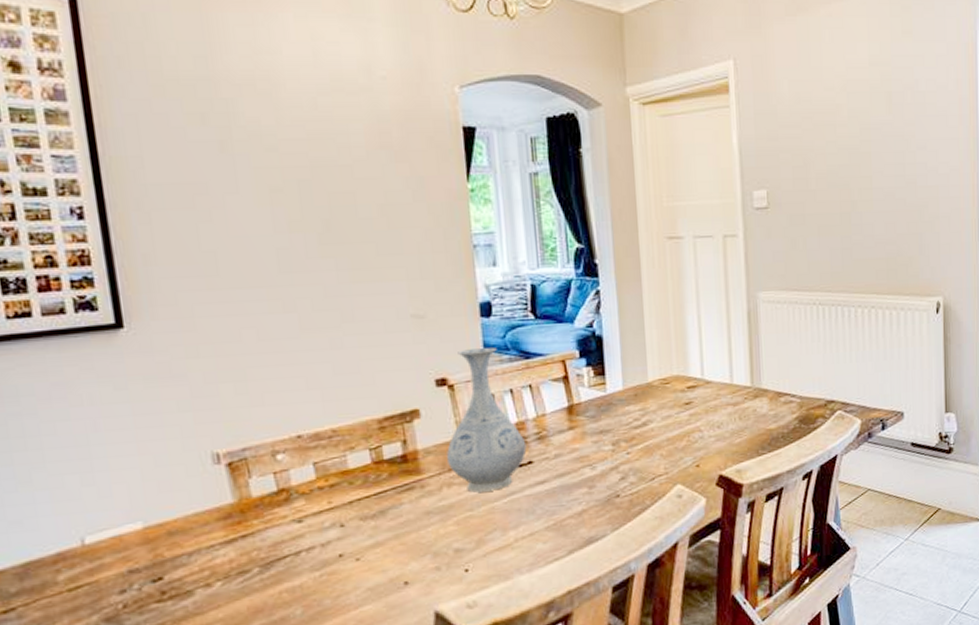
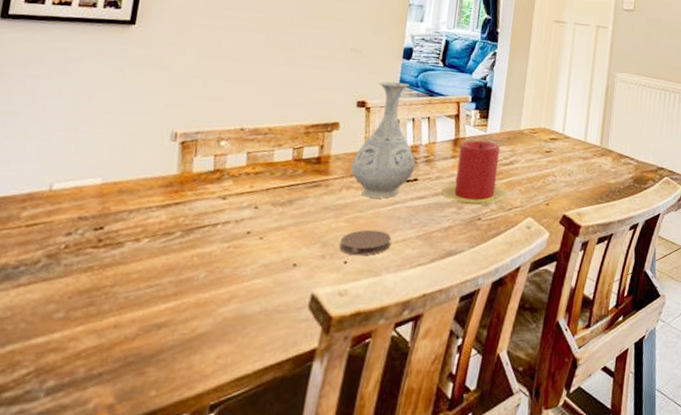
coaster: none [454,528,517,561] -> present [339,229,392,256]
candle: none [565,403,646,482] -> present [441,140,507,206]

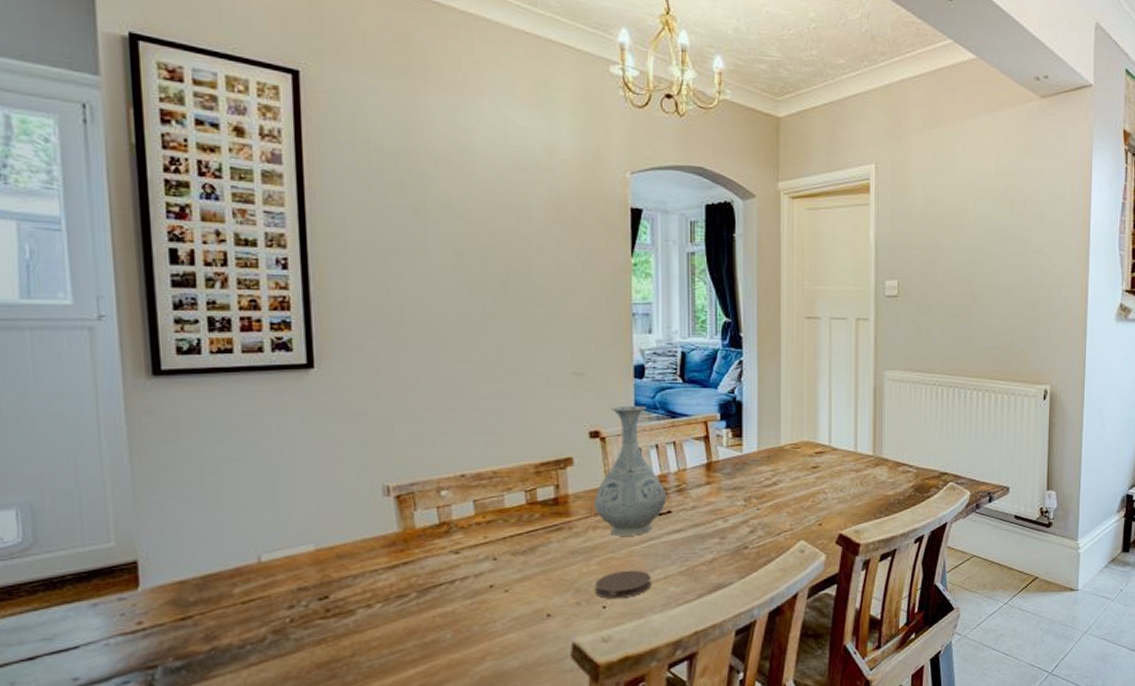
candle: present [441,140,507,206] -> none [700,462,774,534]

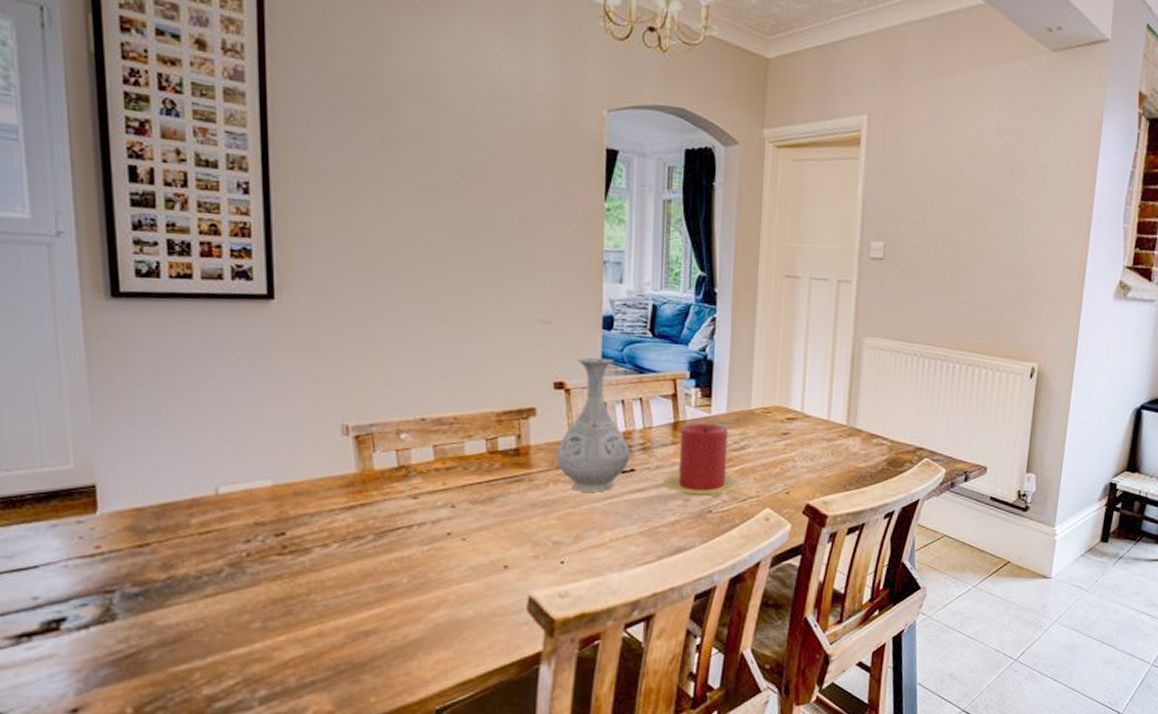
coaster: present [595,570,652,599] -> none [553,527,612,555]
candle: none [700,462,774,534] -> present [664,423,740,497]

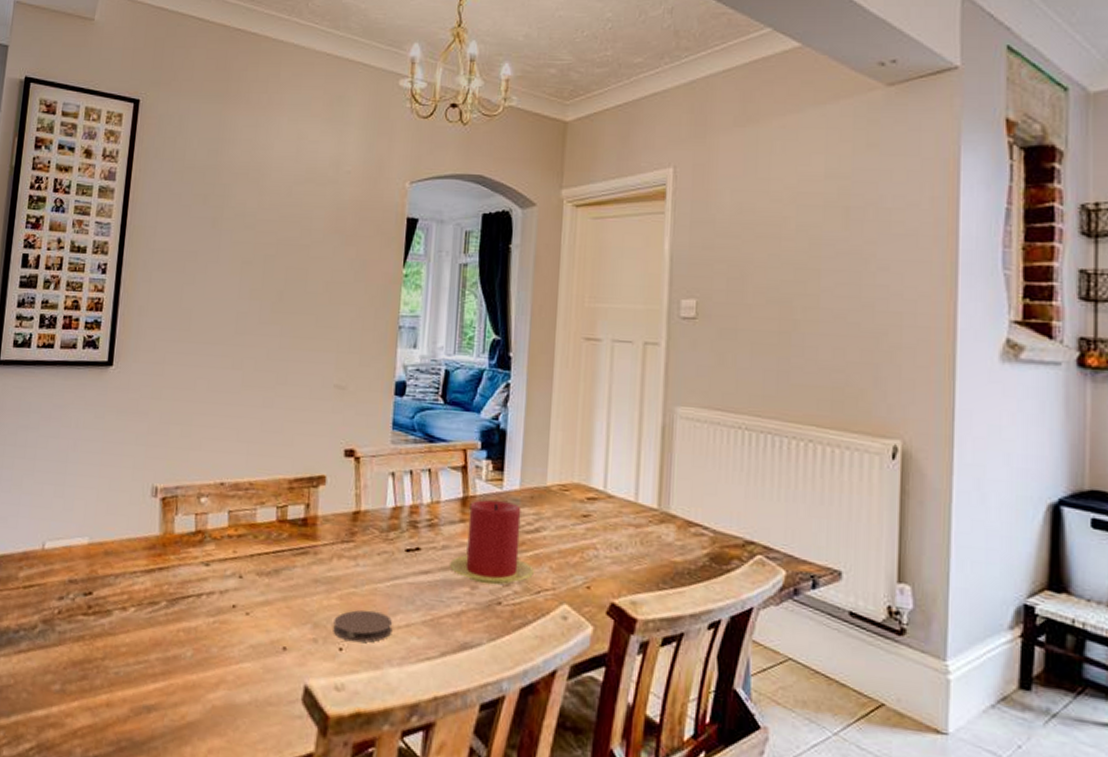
coaster: none [553,527,612,555] -> present [333,610,393,643]
vase: present [557,357,631,492] -> none [342,424,417,571]

